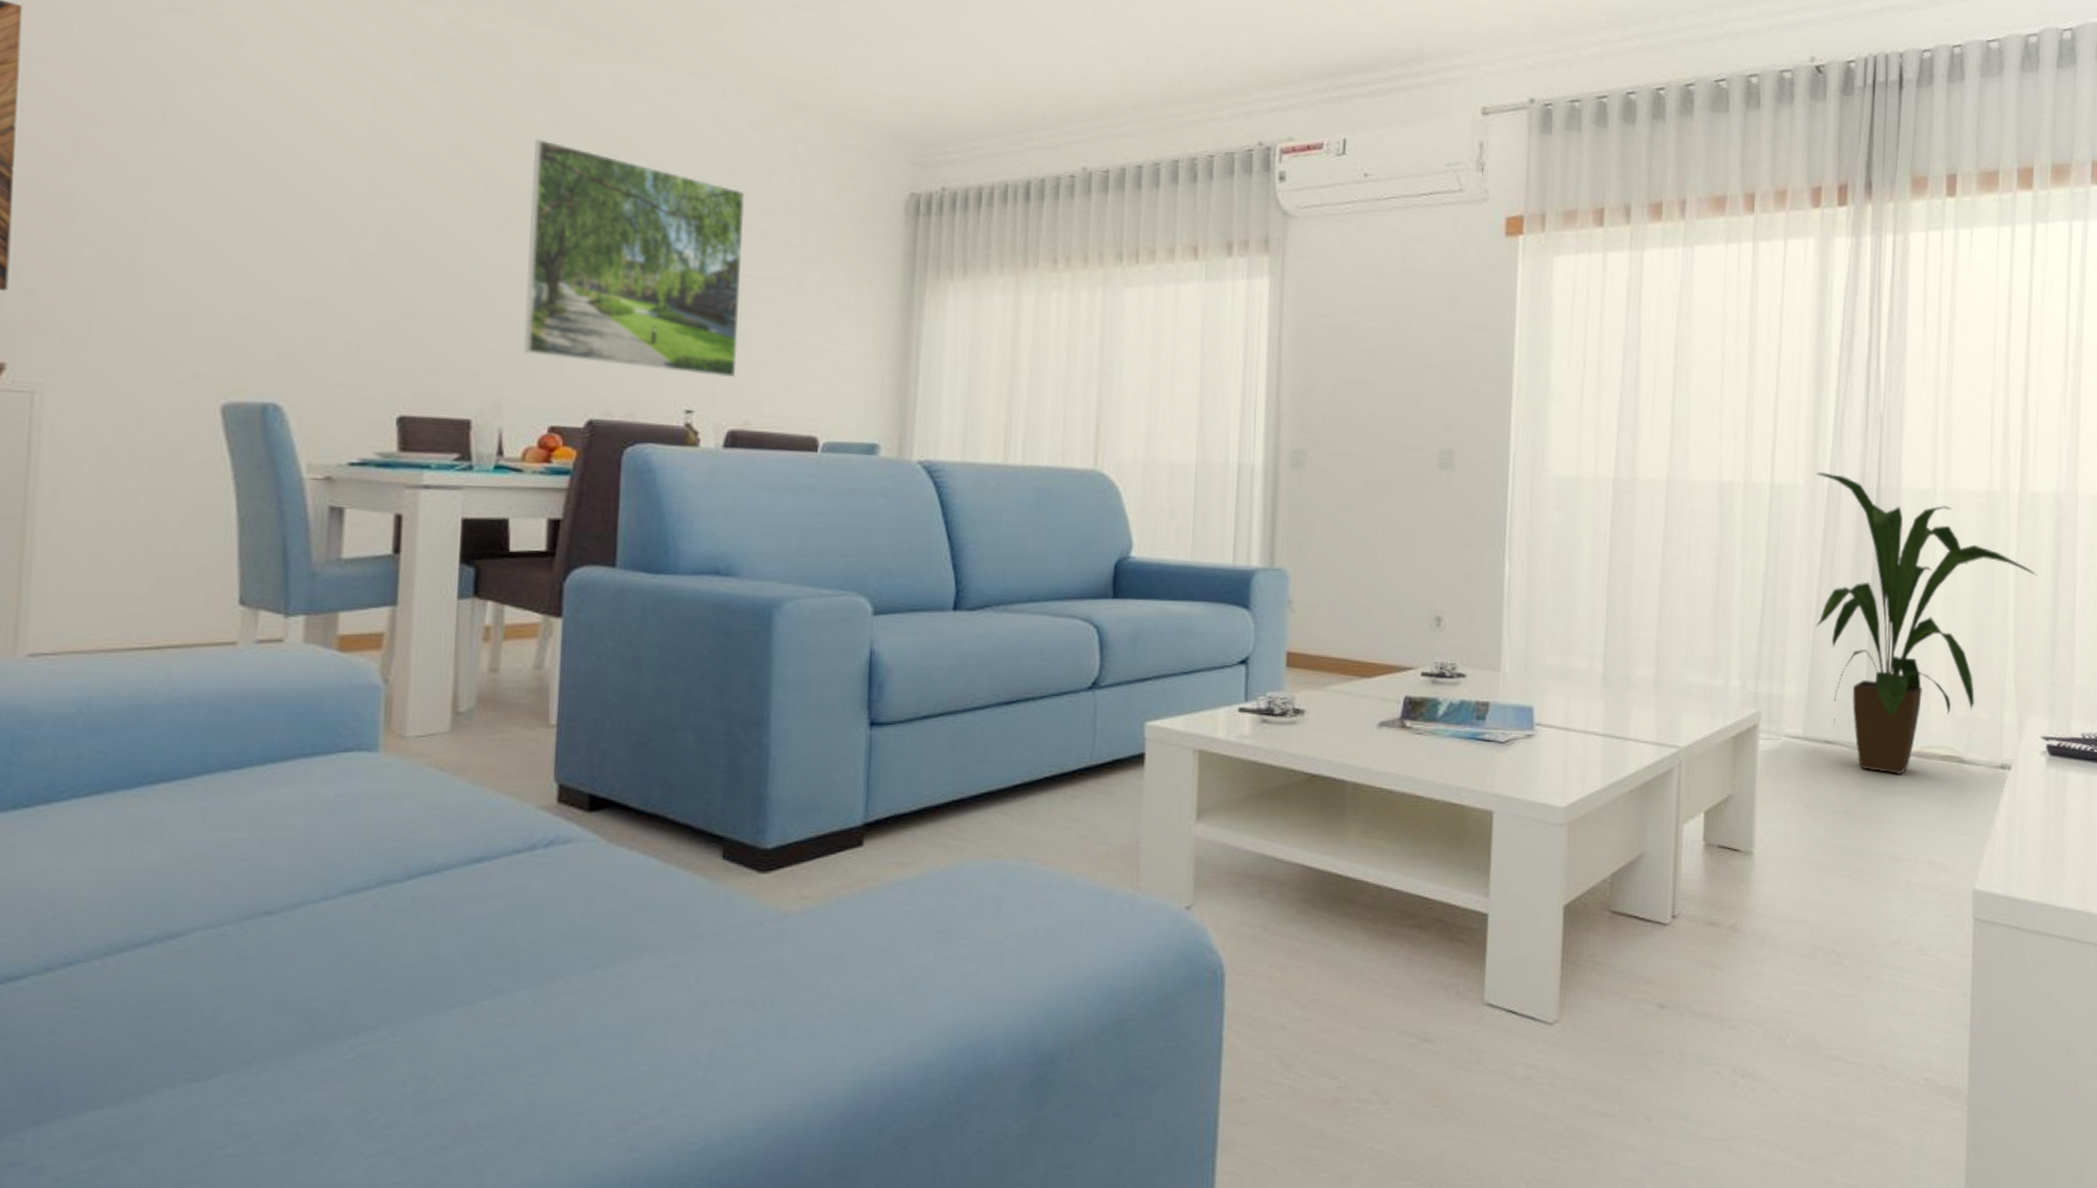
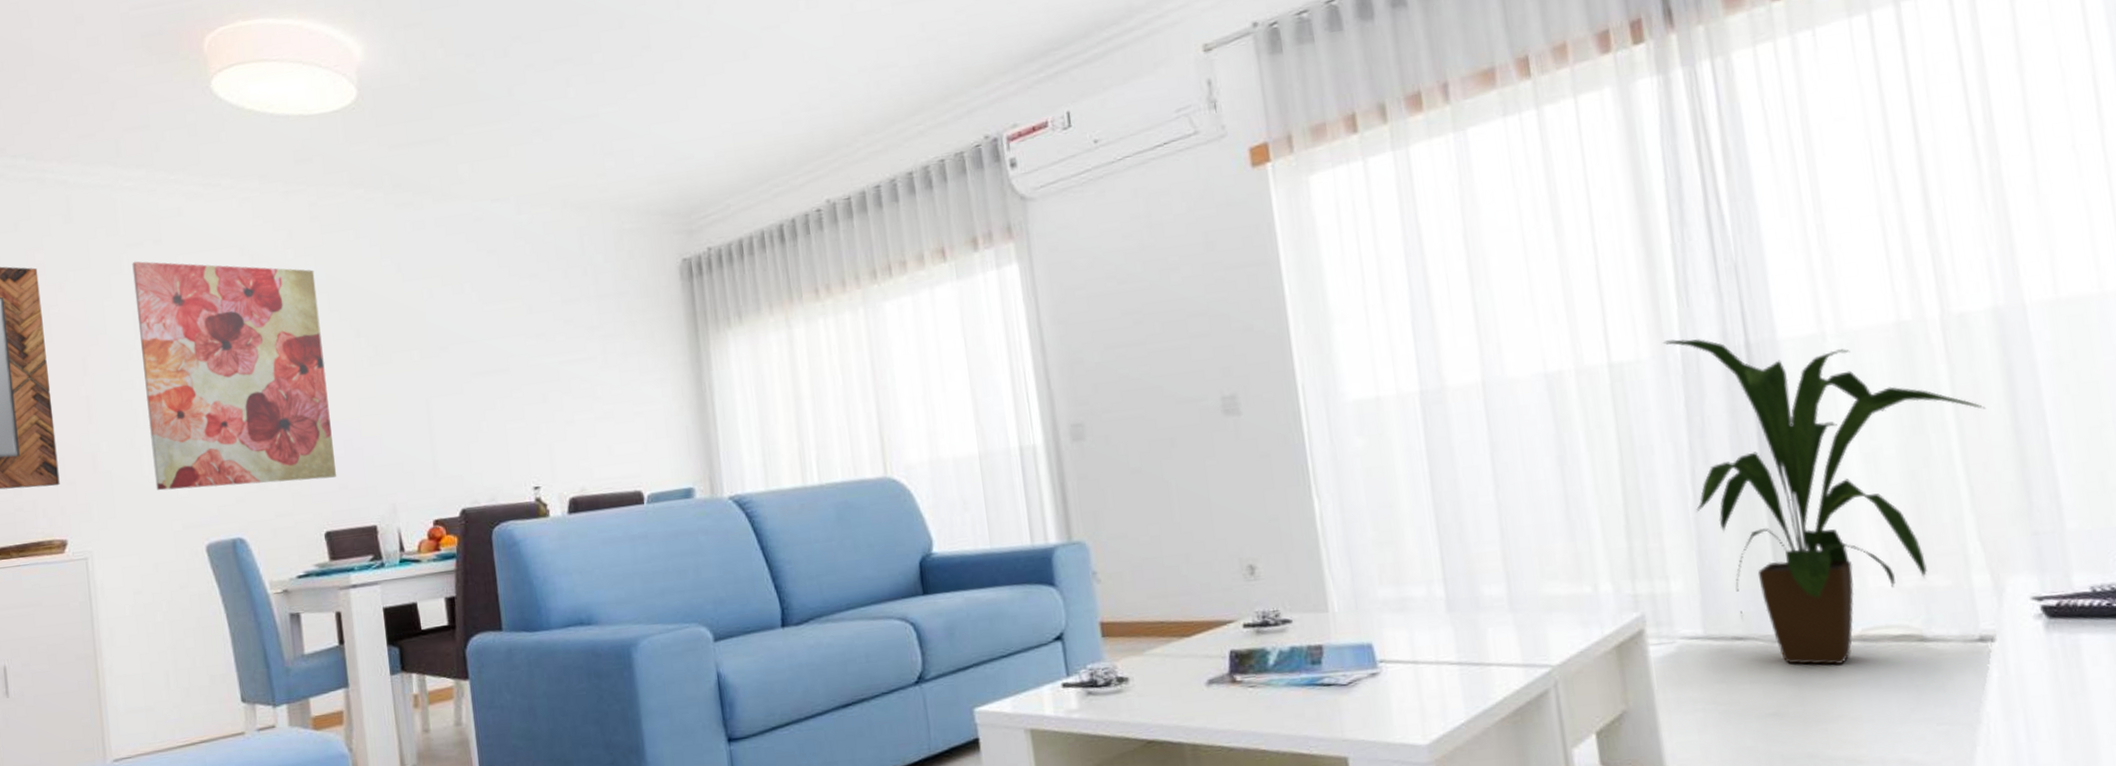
wall art: none [159,31,440,353] -> present [132,261,336,491]
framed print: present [524,138,744,378] -> none [386,283,568,463]

